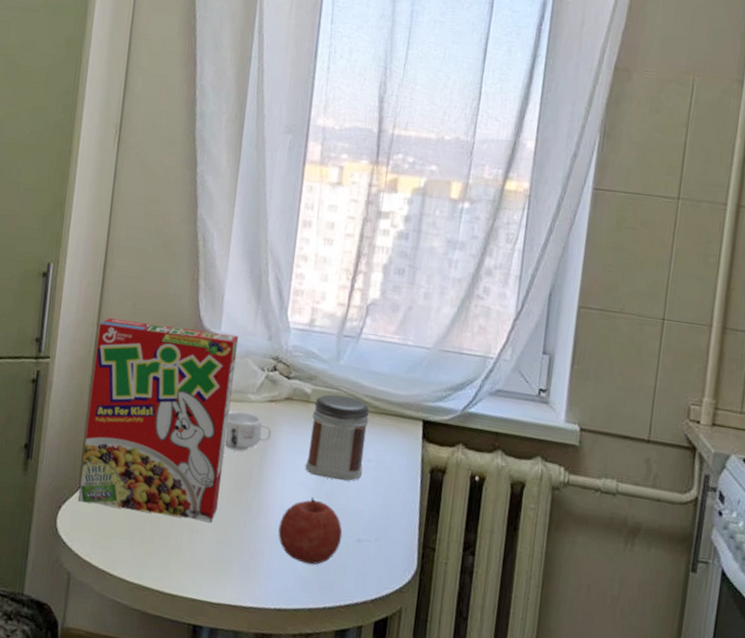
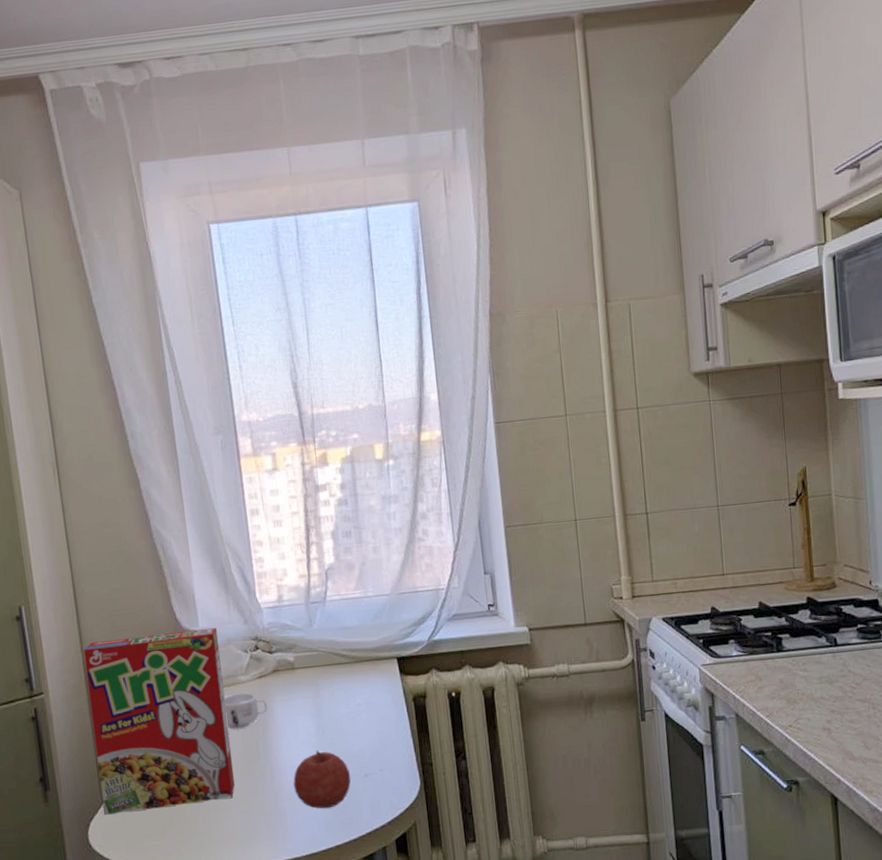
jar: present [305,394,369,481] -> none [299,654,356,731]

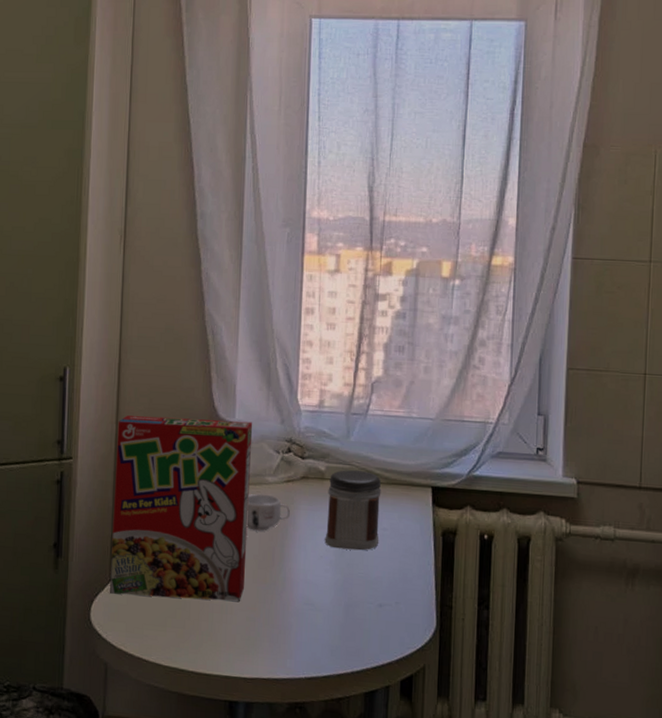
fruit: present [293,749,351,809] -> none [304,568,365,633]
jar: none [299,654,356,731] -> present [325,469,382,551]

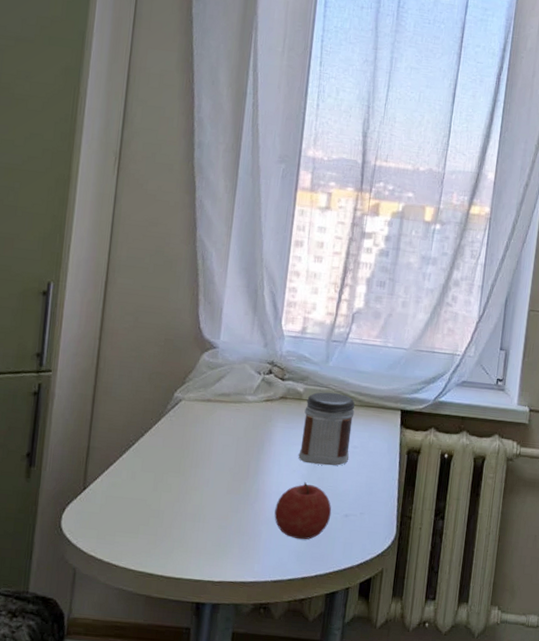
cereal box: present [109,415,253,601] -> none [82,332,237,511]
mug: present [246,493,291,531] -> none [224,411,268,446]
fruit: none [304,568,365,633] -> present [274,481,332,540]

